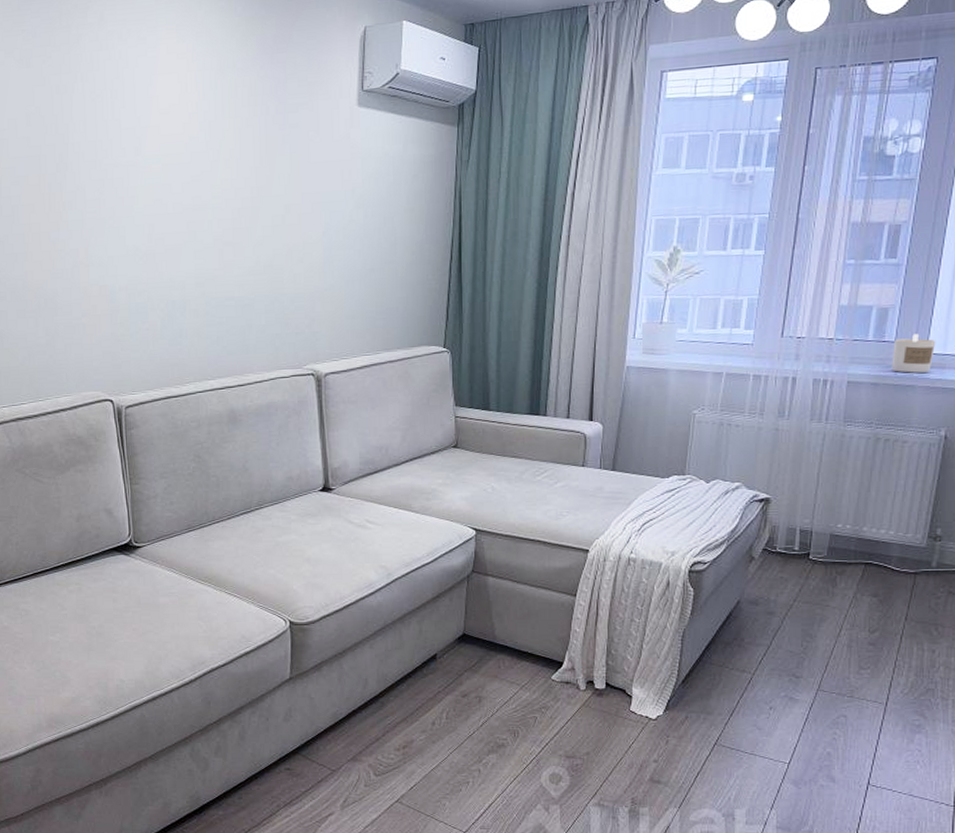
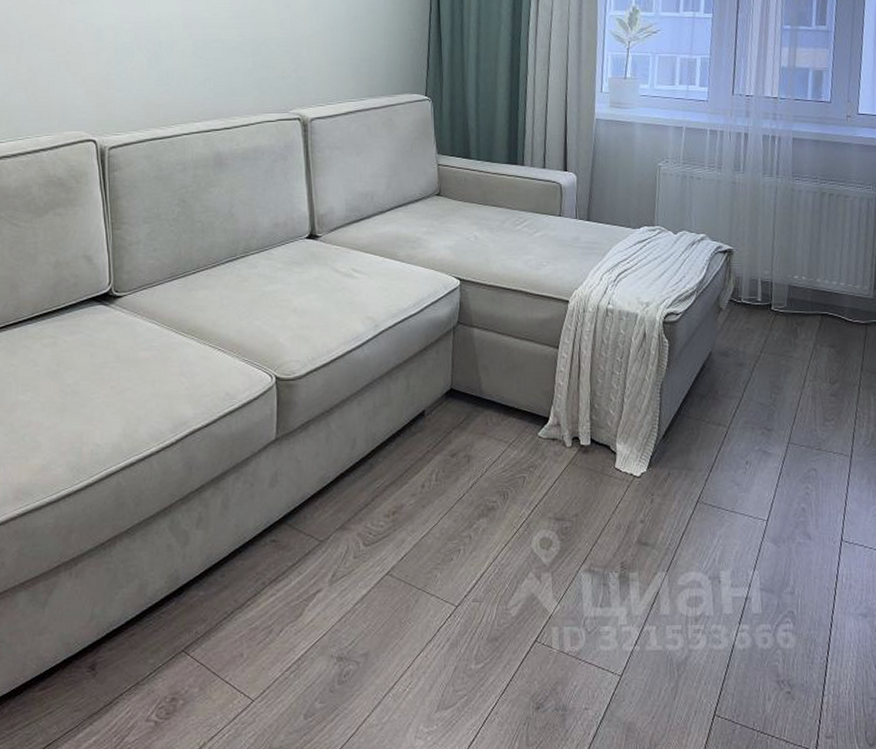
candle: present [891,334,936,373] -> none [829,95,866,132]

